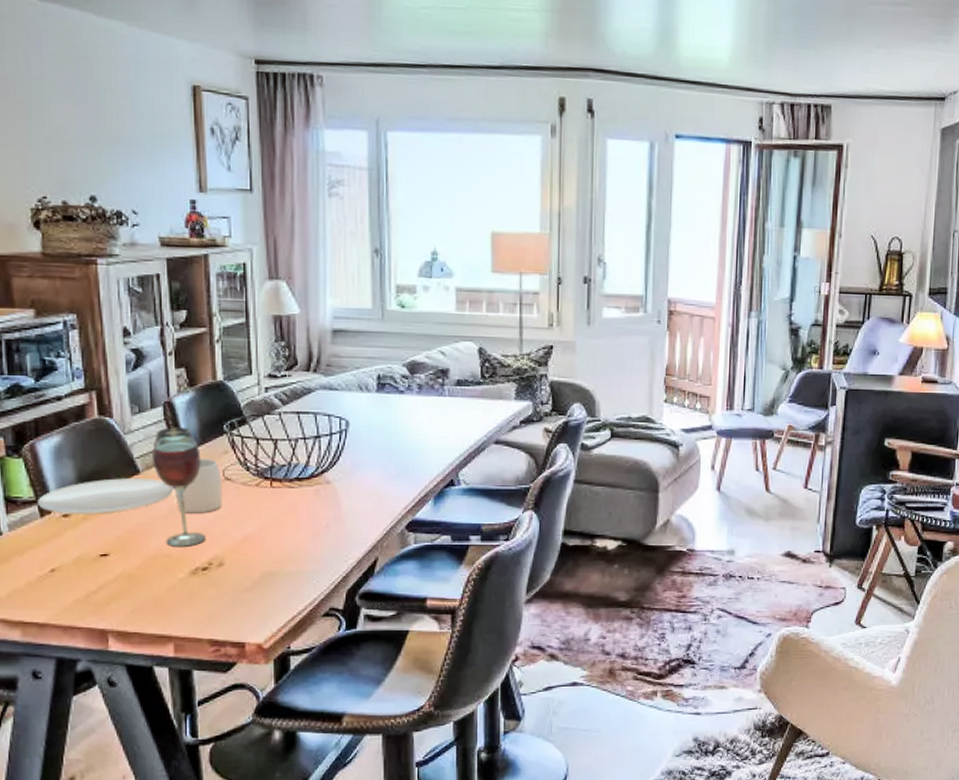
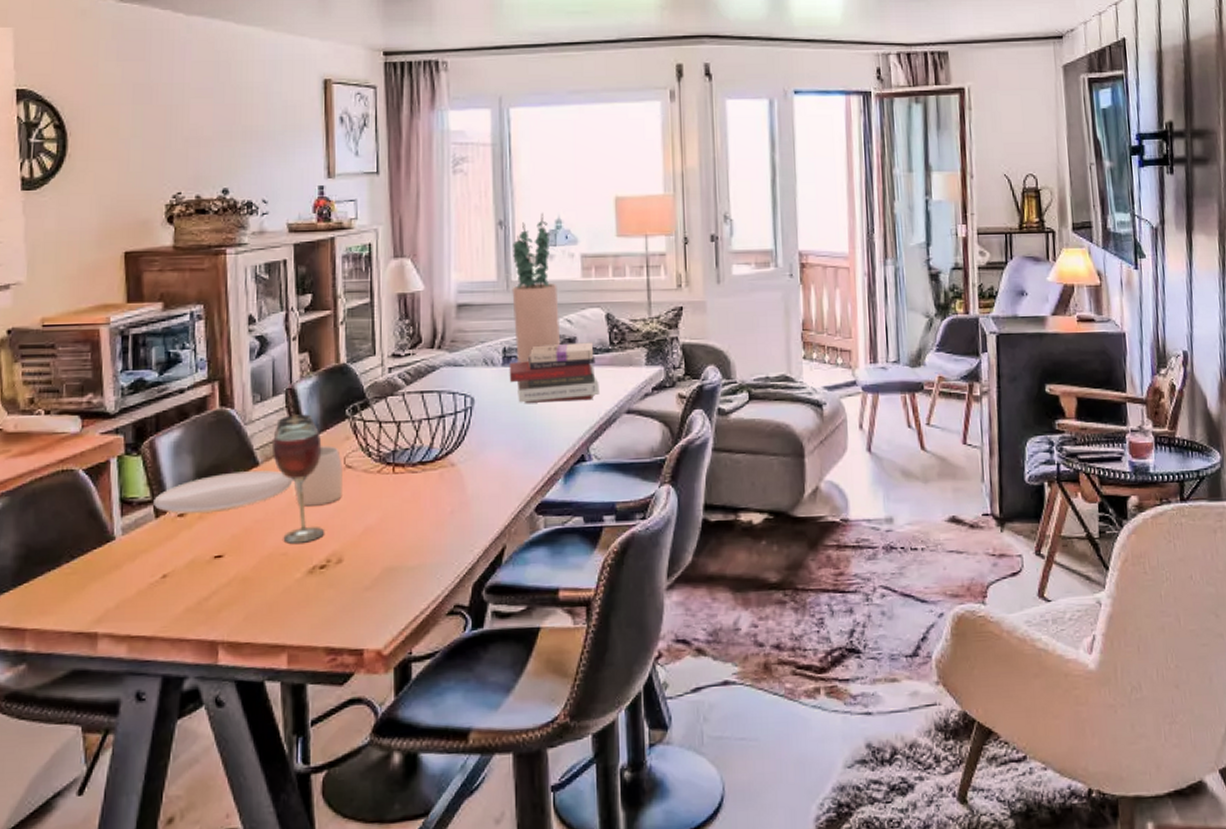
books: none [383,374,470,430] -> present [509,342,599,403]
vase: none [387,243,434,390] -> present [512,212,561,363]

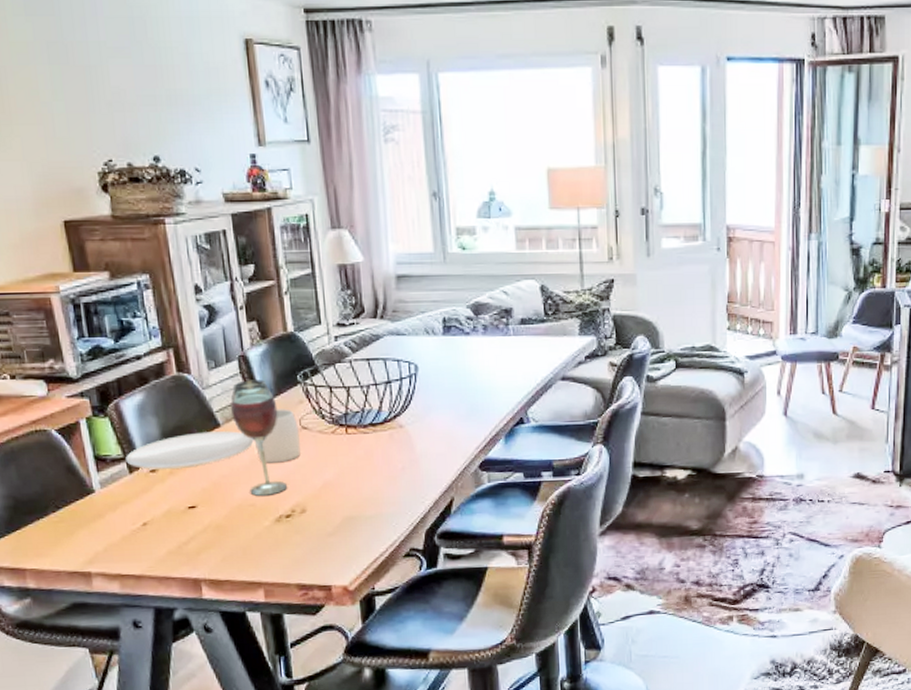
books: present [509,342,599,403] -> none [449,313,535,370]
vase: present [512,212,561,363] -> none [448,183,498,332]

